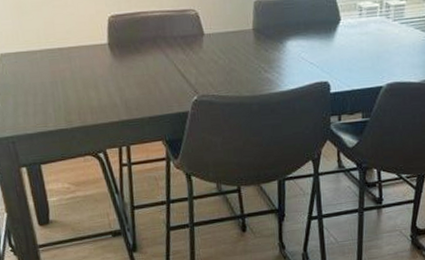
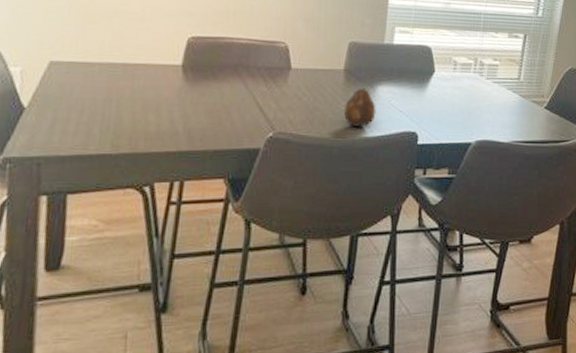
fruit: none [257,44,288,83] -> present [343,87,376,127]

